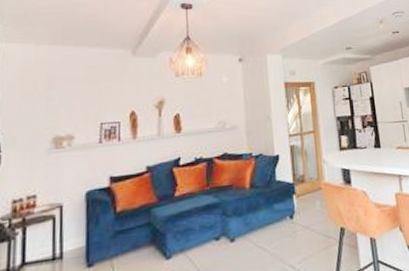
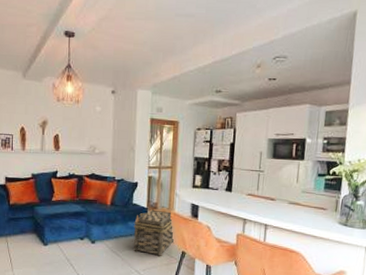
basket: none [280,181,329,240] -> present [134,207,174,256]

